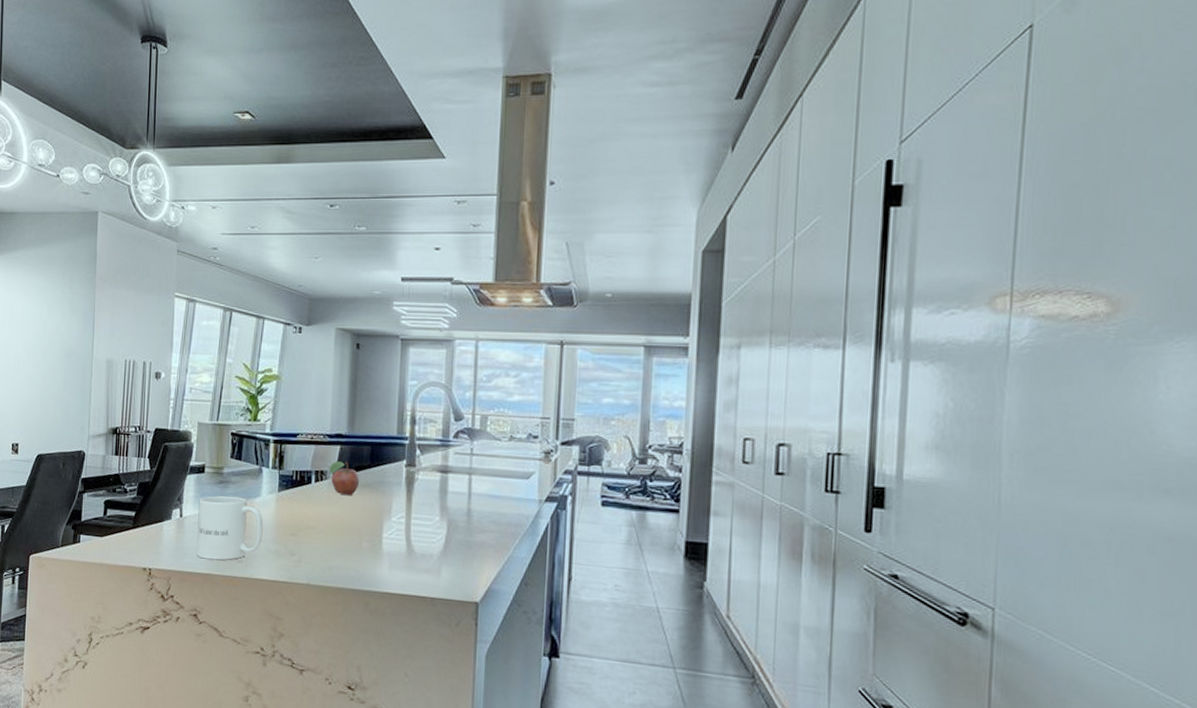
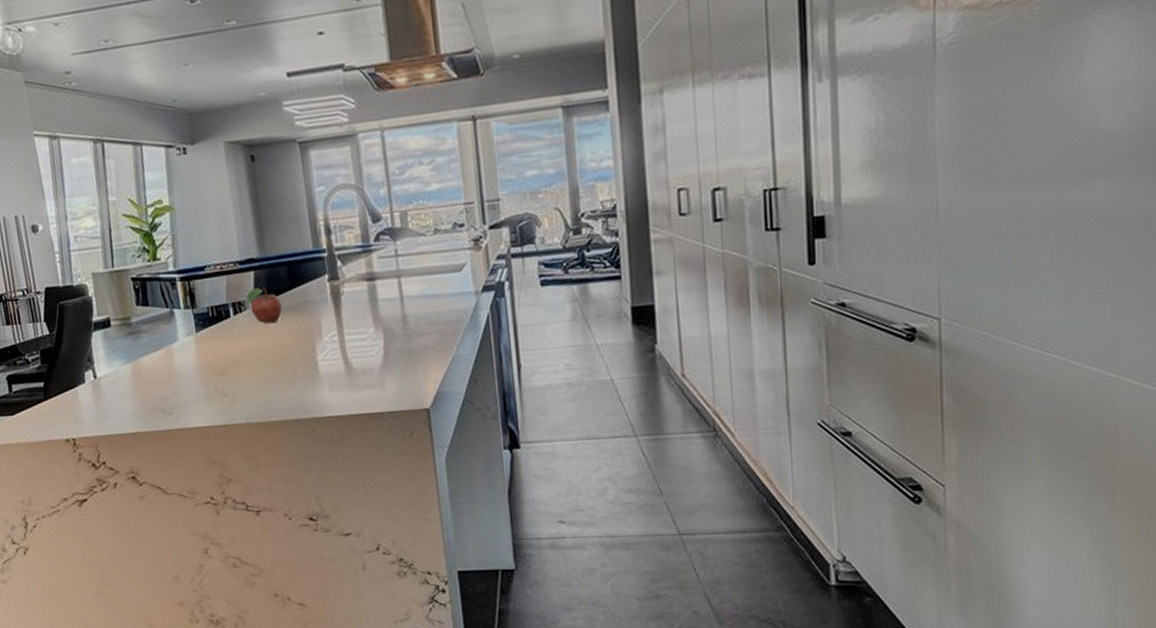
mug: present [196,495,264,561] -> none [111,345,189,418]

